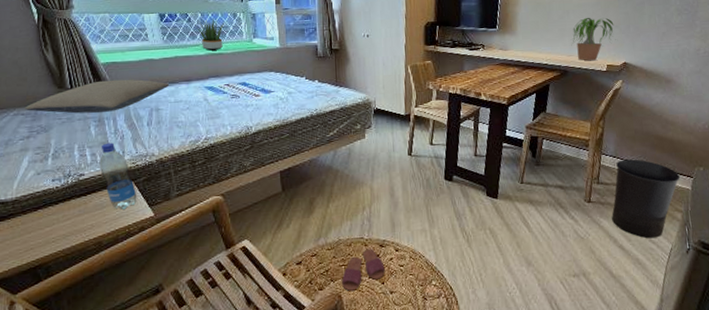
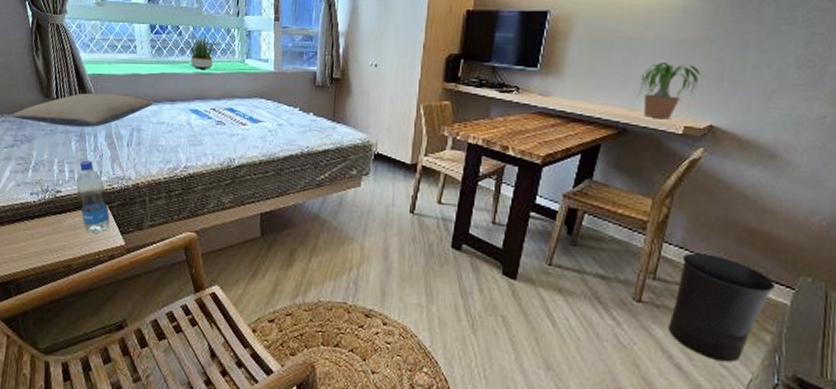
slippers: present [342,248,385,291] -> none [317,316,368,363]

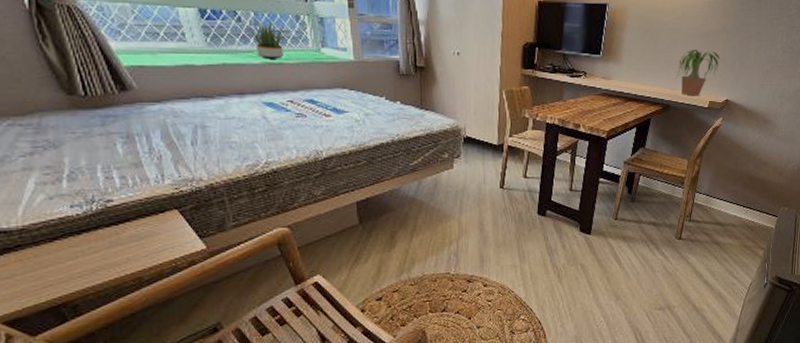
pillow: present [12,93,153,127] -> none [22,88,216,127]
bottle: present [76,160,110,234] -> none [131,164,184,241]
waste bin: present [669,253,775,363] -> none [700,198,766,274]

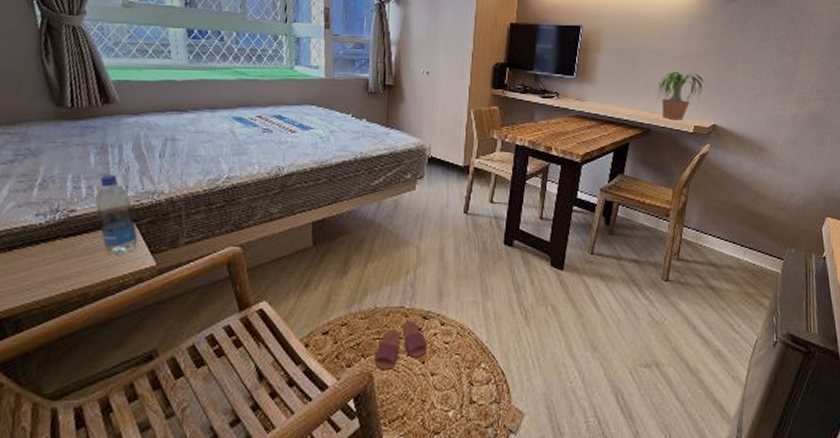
bottle: none [131,164,184,241] -> present [95,174,138,255]
potted plant: present [246,17,285,59] -> none [227,37,264,76]
slippers: none [426,284,472,327] -> present [375,320,427,370]

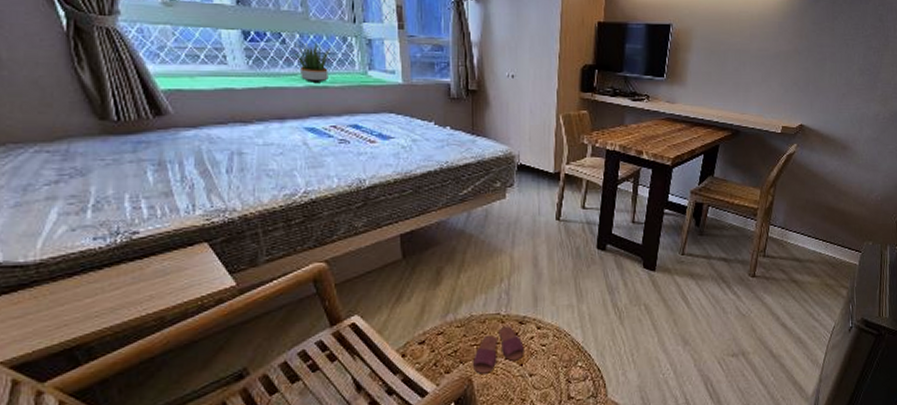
bottle: present [95,174,138,255] -> none [159,193,213,277]
potted plant: none [227,37,264,76] -> present [291,39,332,82]
potted plant: present [656,71,705,120] -> none [745,71,794,121]

